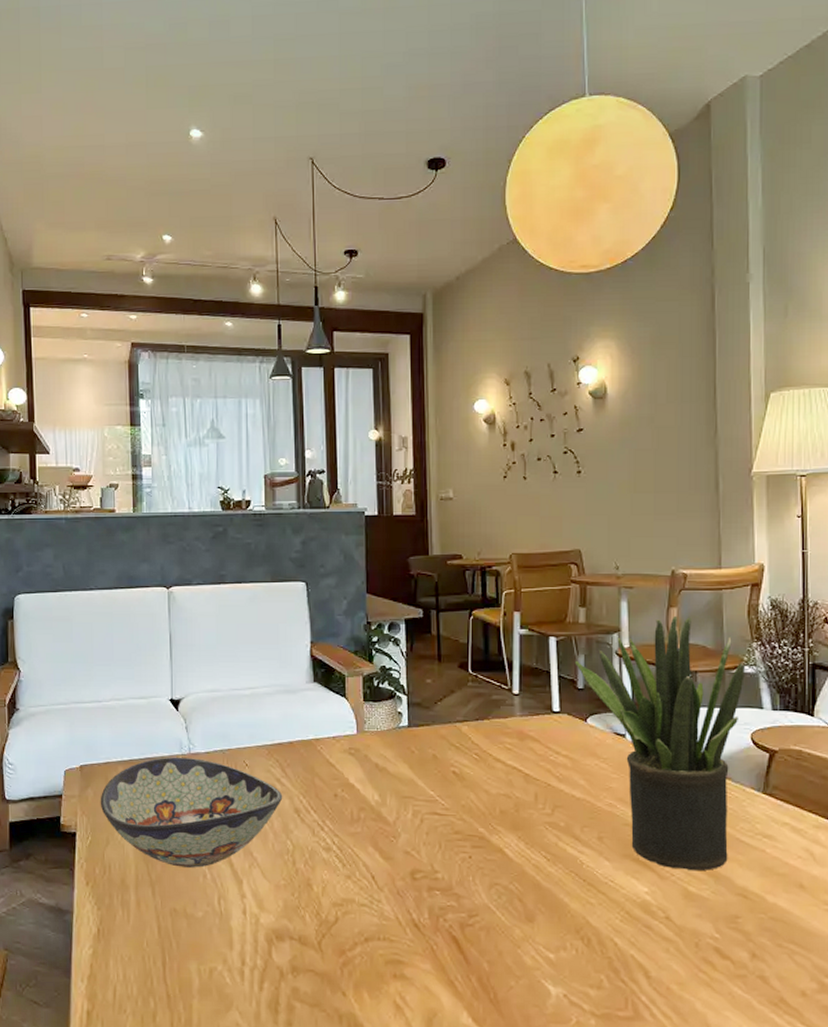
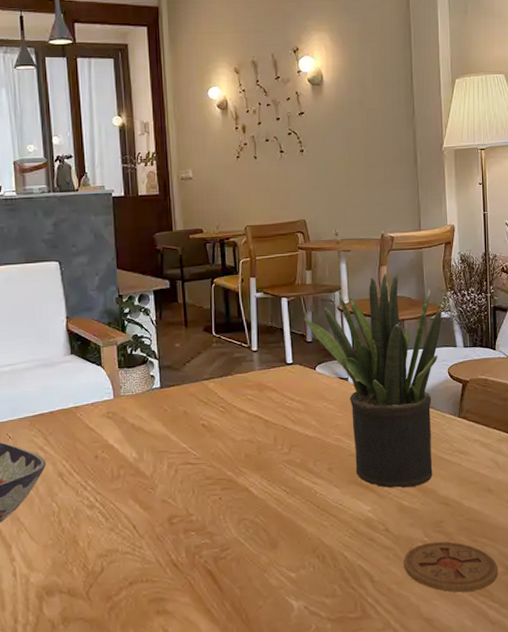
coaster: none [688,940,810,1007] -> present [404,541,498,593]

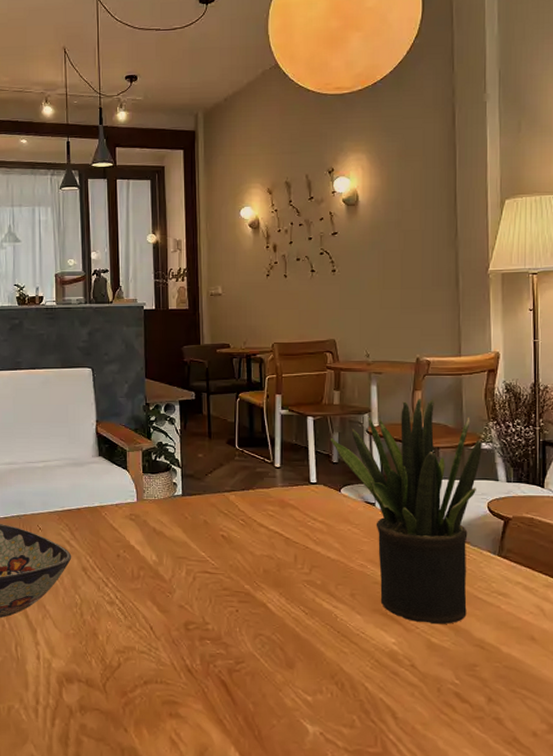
coaster: present [404,541,498,593] -> none [431,685,540,746]

